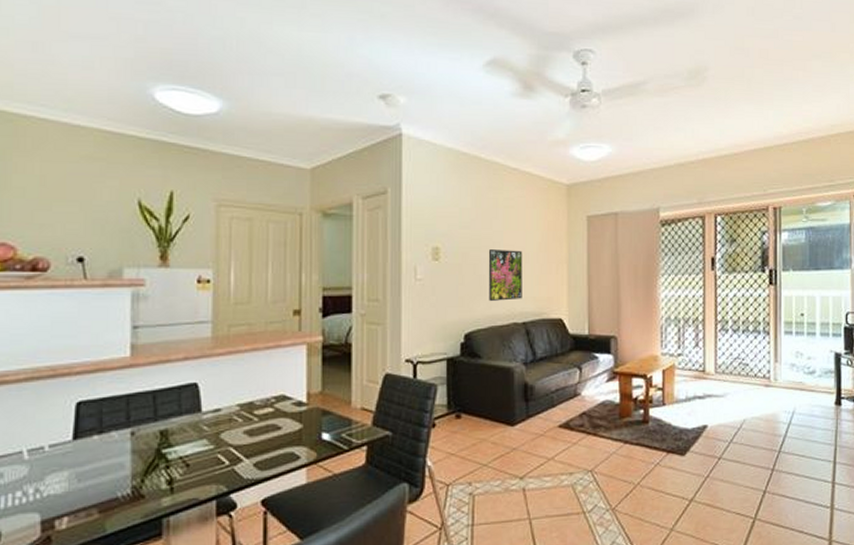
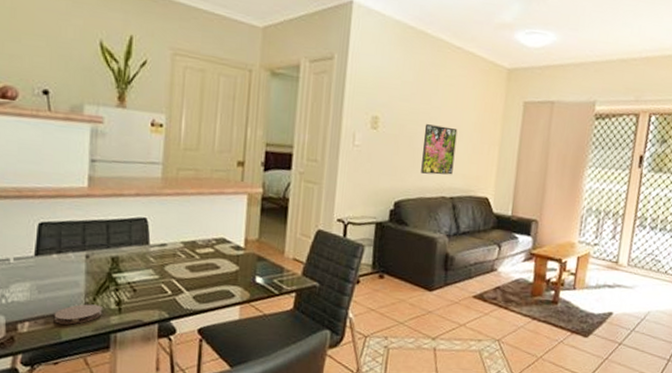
coaster: none [96,487,152,514] -> present [53,304,103,325]

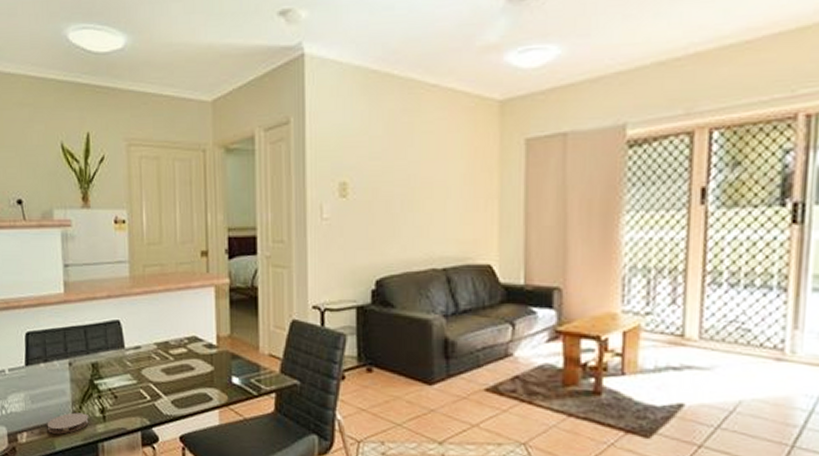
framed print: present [421,124,458,175] -> none [402,183,443,243]

